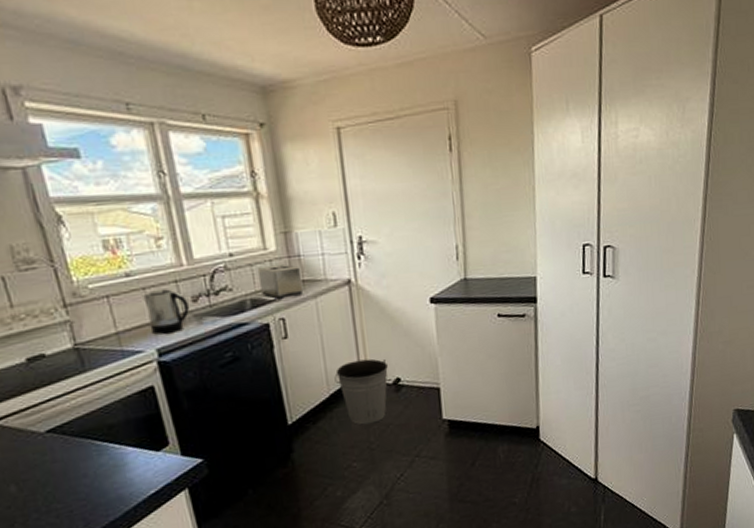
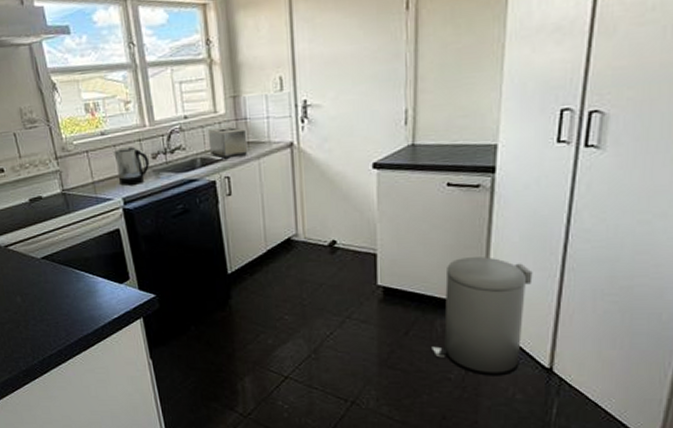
bucket: present [334,358,388,425] -> none [272,219,324,282]
pedal bin: none [496,381,575,495] -> present [432,257,533,376]

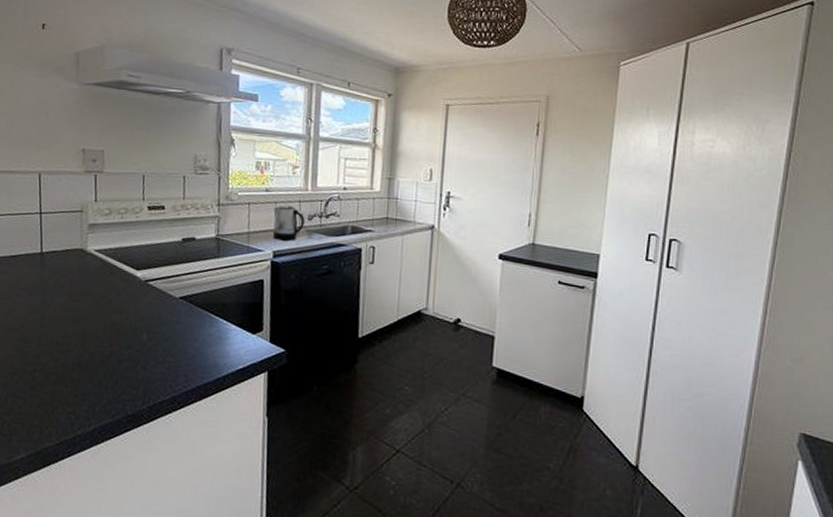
toaster: present [207,126,248,159] -> none [361,202,396,231]
pedal bin: present [432,257,533,376] -> none [535,350,624,470]

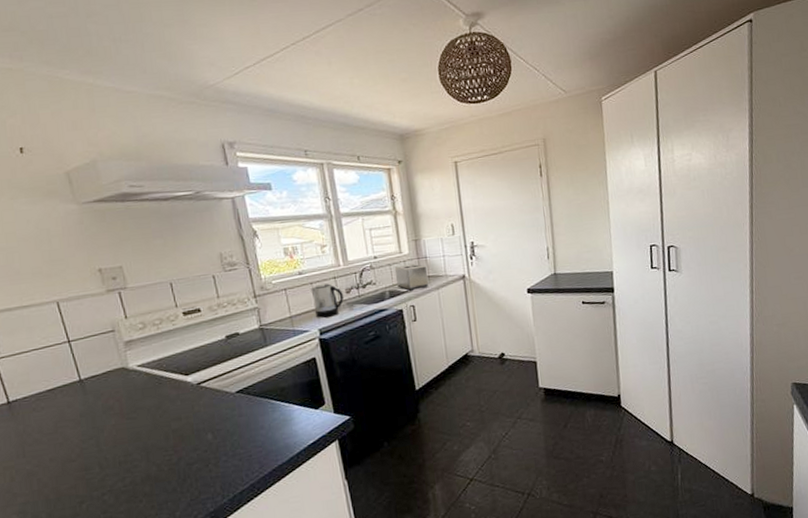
toaster: none [361,202,396,231] -> present [394,263,429,291]

